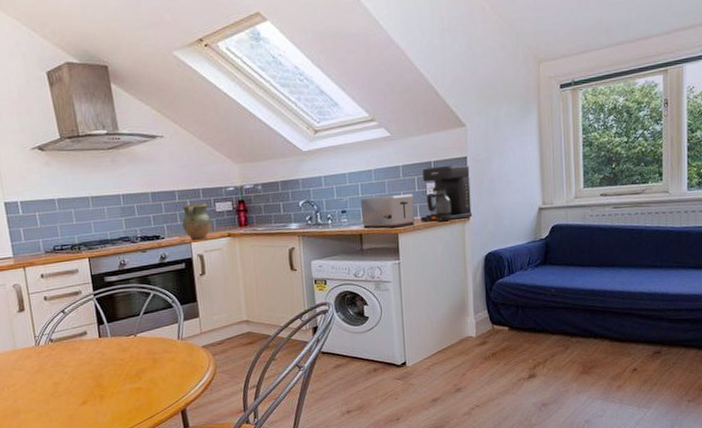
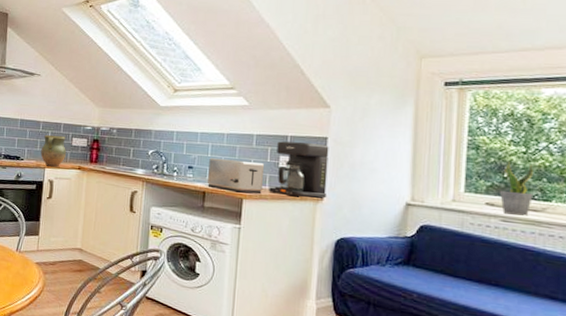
potted plant: none [611,152,635,201] -> present [500,162,533,216]

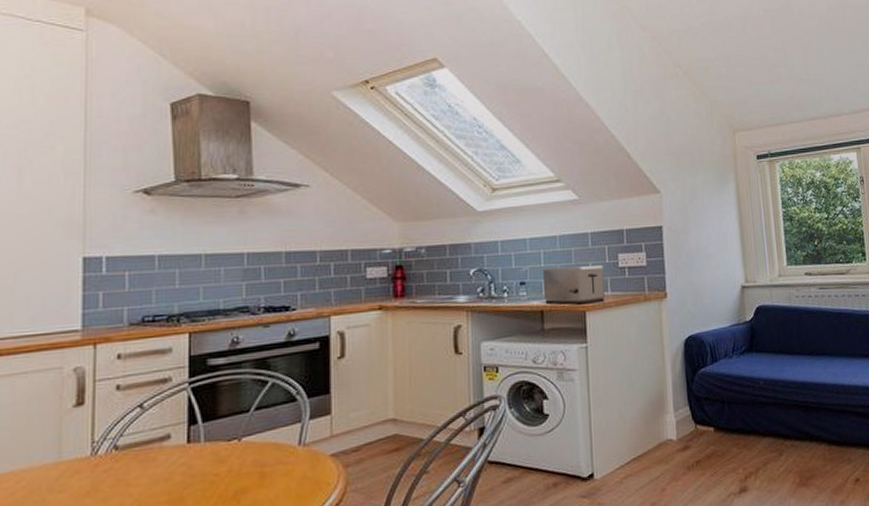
ceramic jug: present [41,135,67,167] -> none [321,267,360,313]
coffee maker: present [269,141,329,199] -> none [611,234,670,299]
potted plant: present [500,162,533,216] -> none [814,229,839,281]

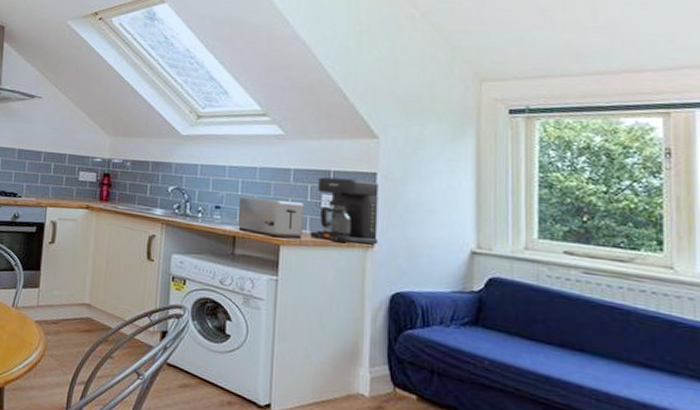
coffee maker: none [611,234,670,299] -> present [310,177,379,245]

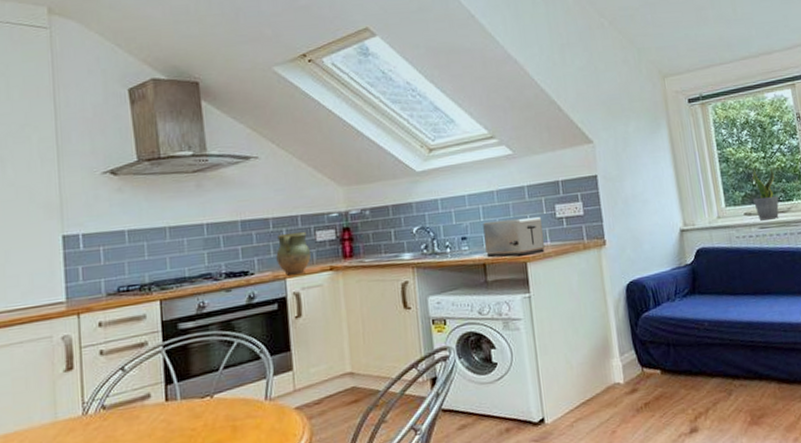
ceramic jug: none [42,167,73,206] -> present [276,231,312,275]
coffee maker: present [310,177,379,245] -> none [550,183,609,249]
potted plant: none [580,203,619,267] -> present [752,168,779,221]

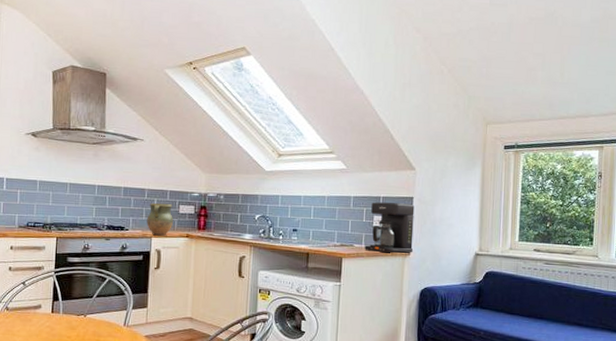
toaster: present [483,216,545,258] -> none [311,220,361,253]
coffee maker: none [550,183,609,249] -> present [365,202,415,254]
potted plant: present [752,168,779,221] -> none [544,213,567,259]

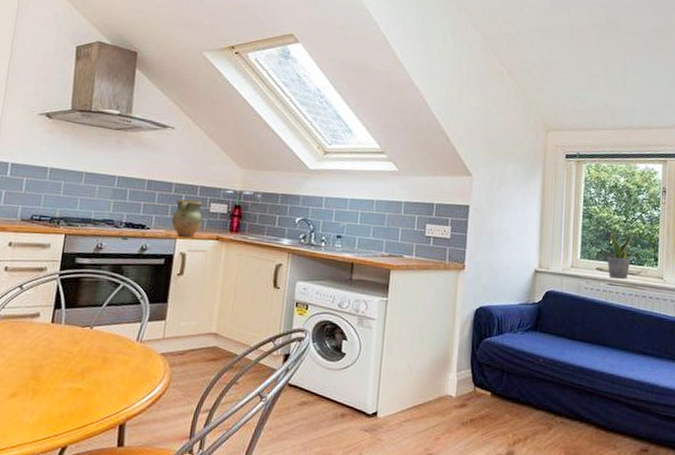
coffee maker: present [365,202,415,254] -> none [415,209,471,268]
potted plant: none [544,213,567,259] -> present [607,229,631,279]

